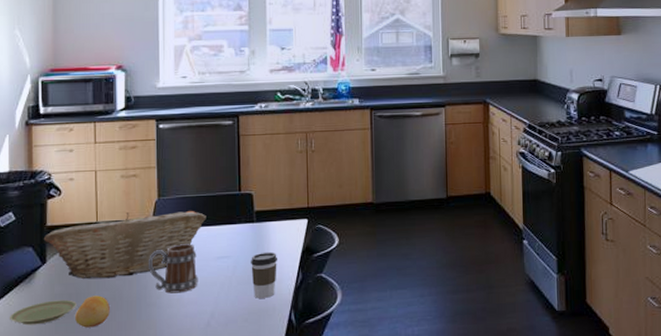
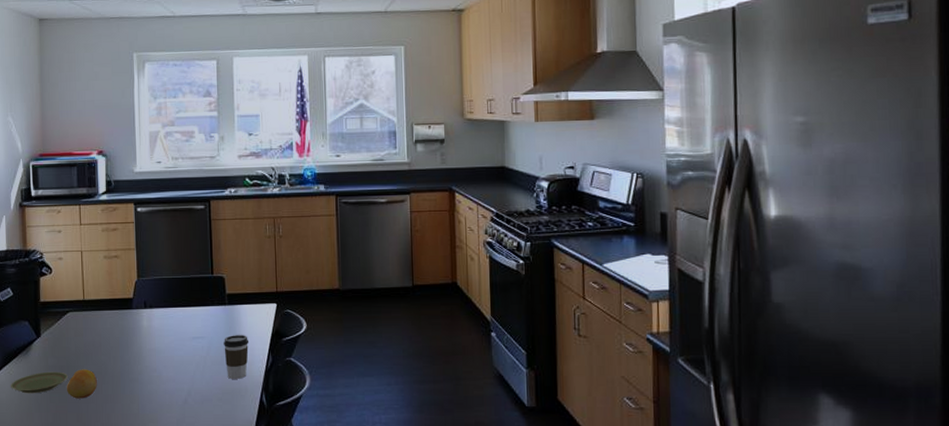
fruit basket: present [43,211,206,279] -> none [37,292,182,354]
mug: present [147,244,198,294] -> none [129,323,176,370]

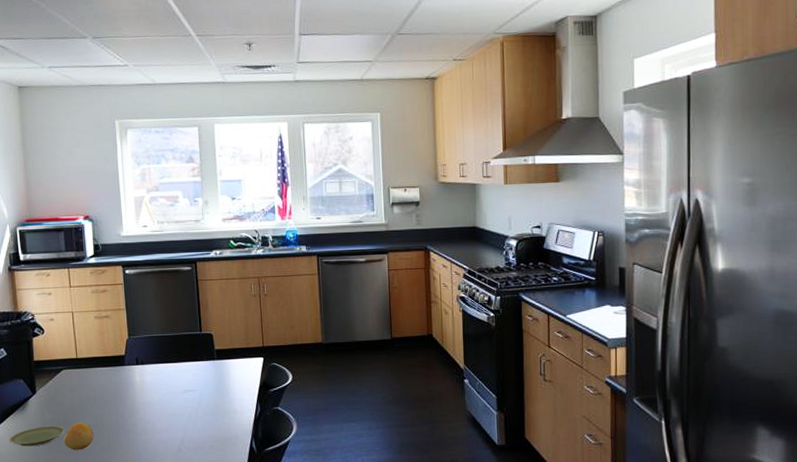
coffee cup: present [224,334,249,379] -> none [214,386,238,428]

